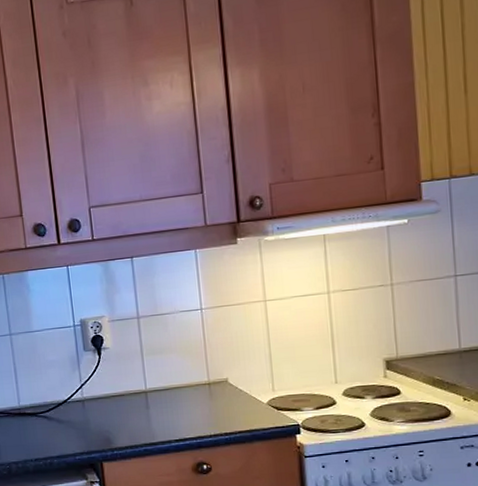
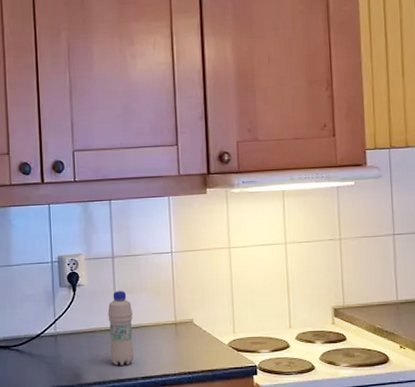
bottle: none [136,352,167,429] -> present [108,291,135,366]

